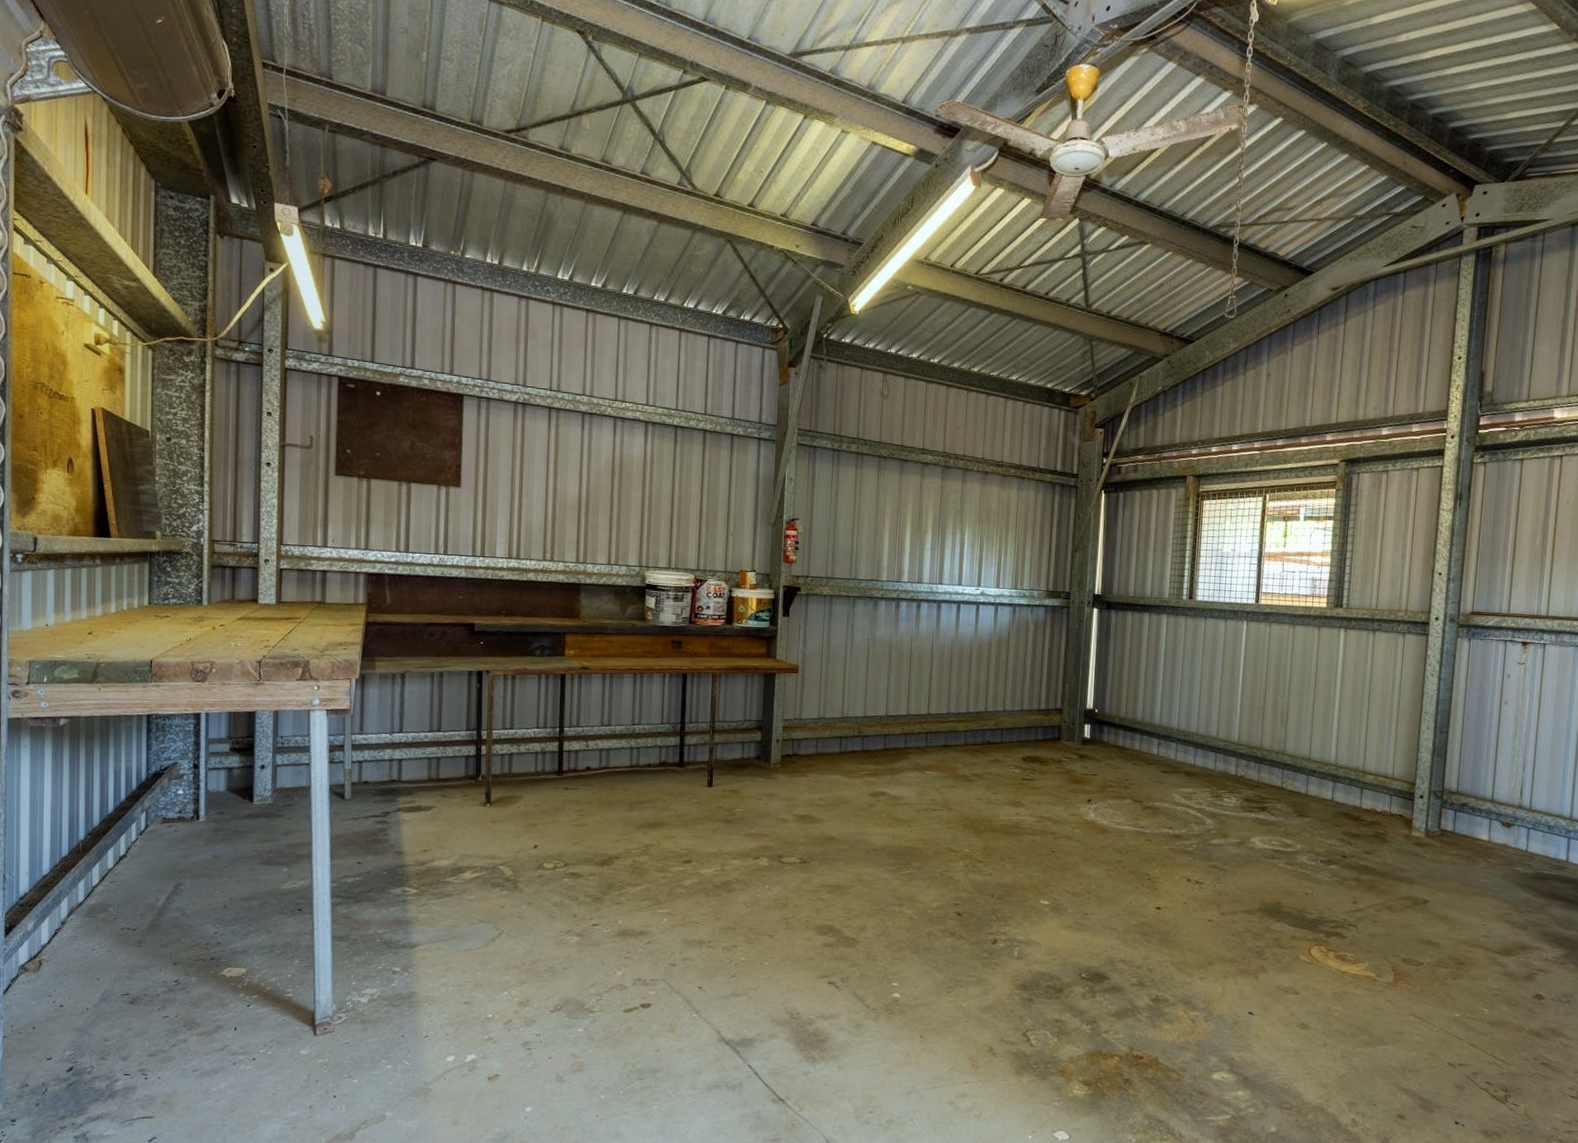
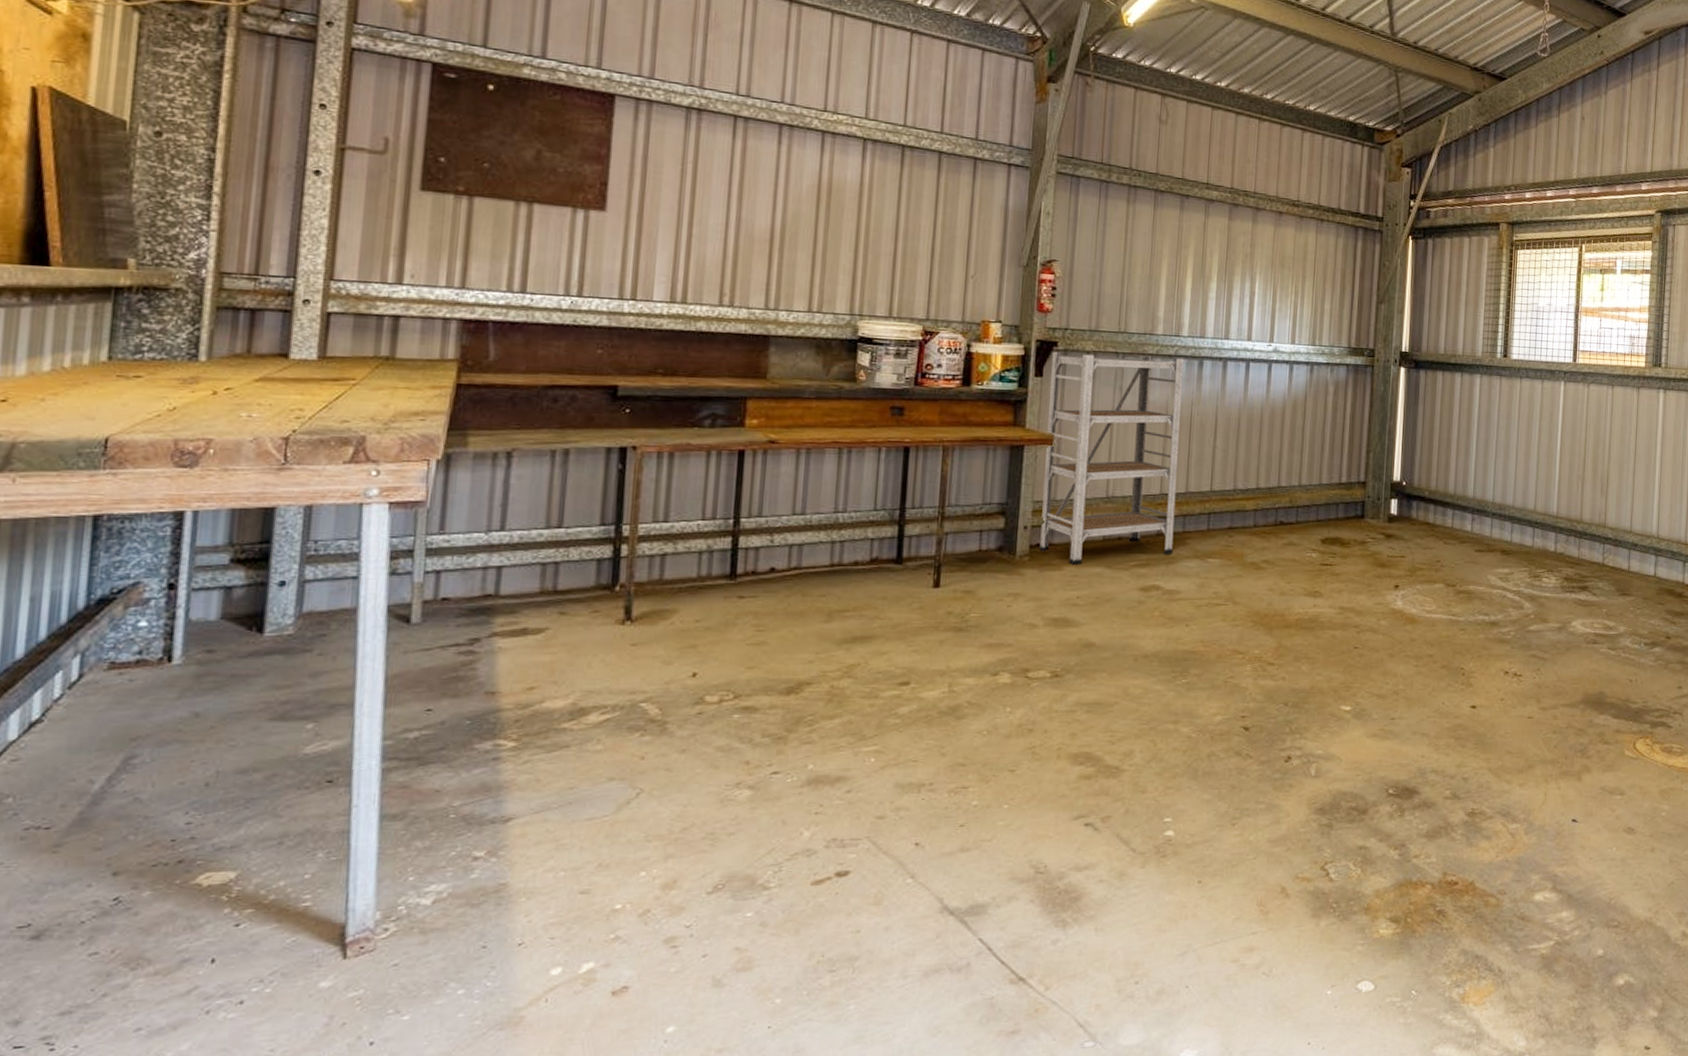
shelving unit: none [789,595,904,773] -> present [1040,351,1183,565]

